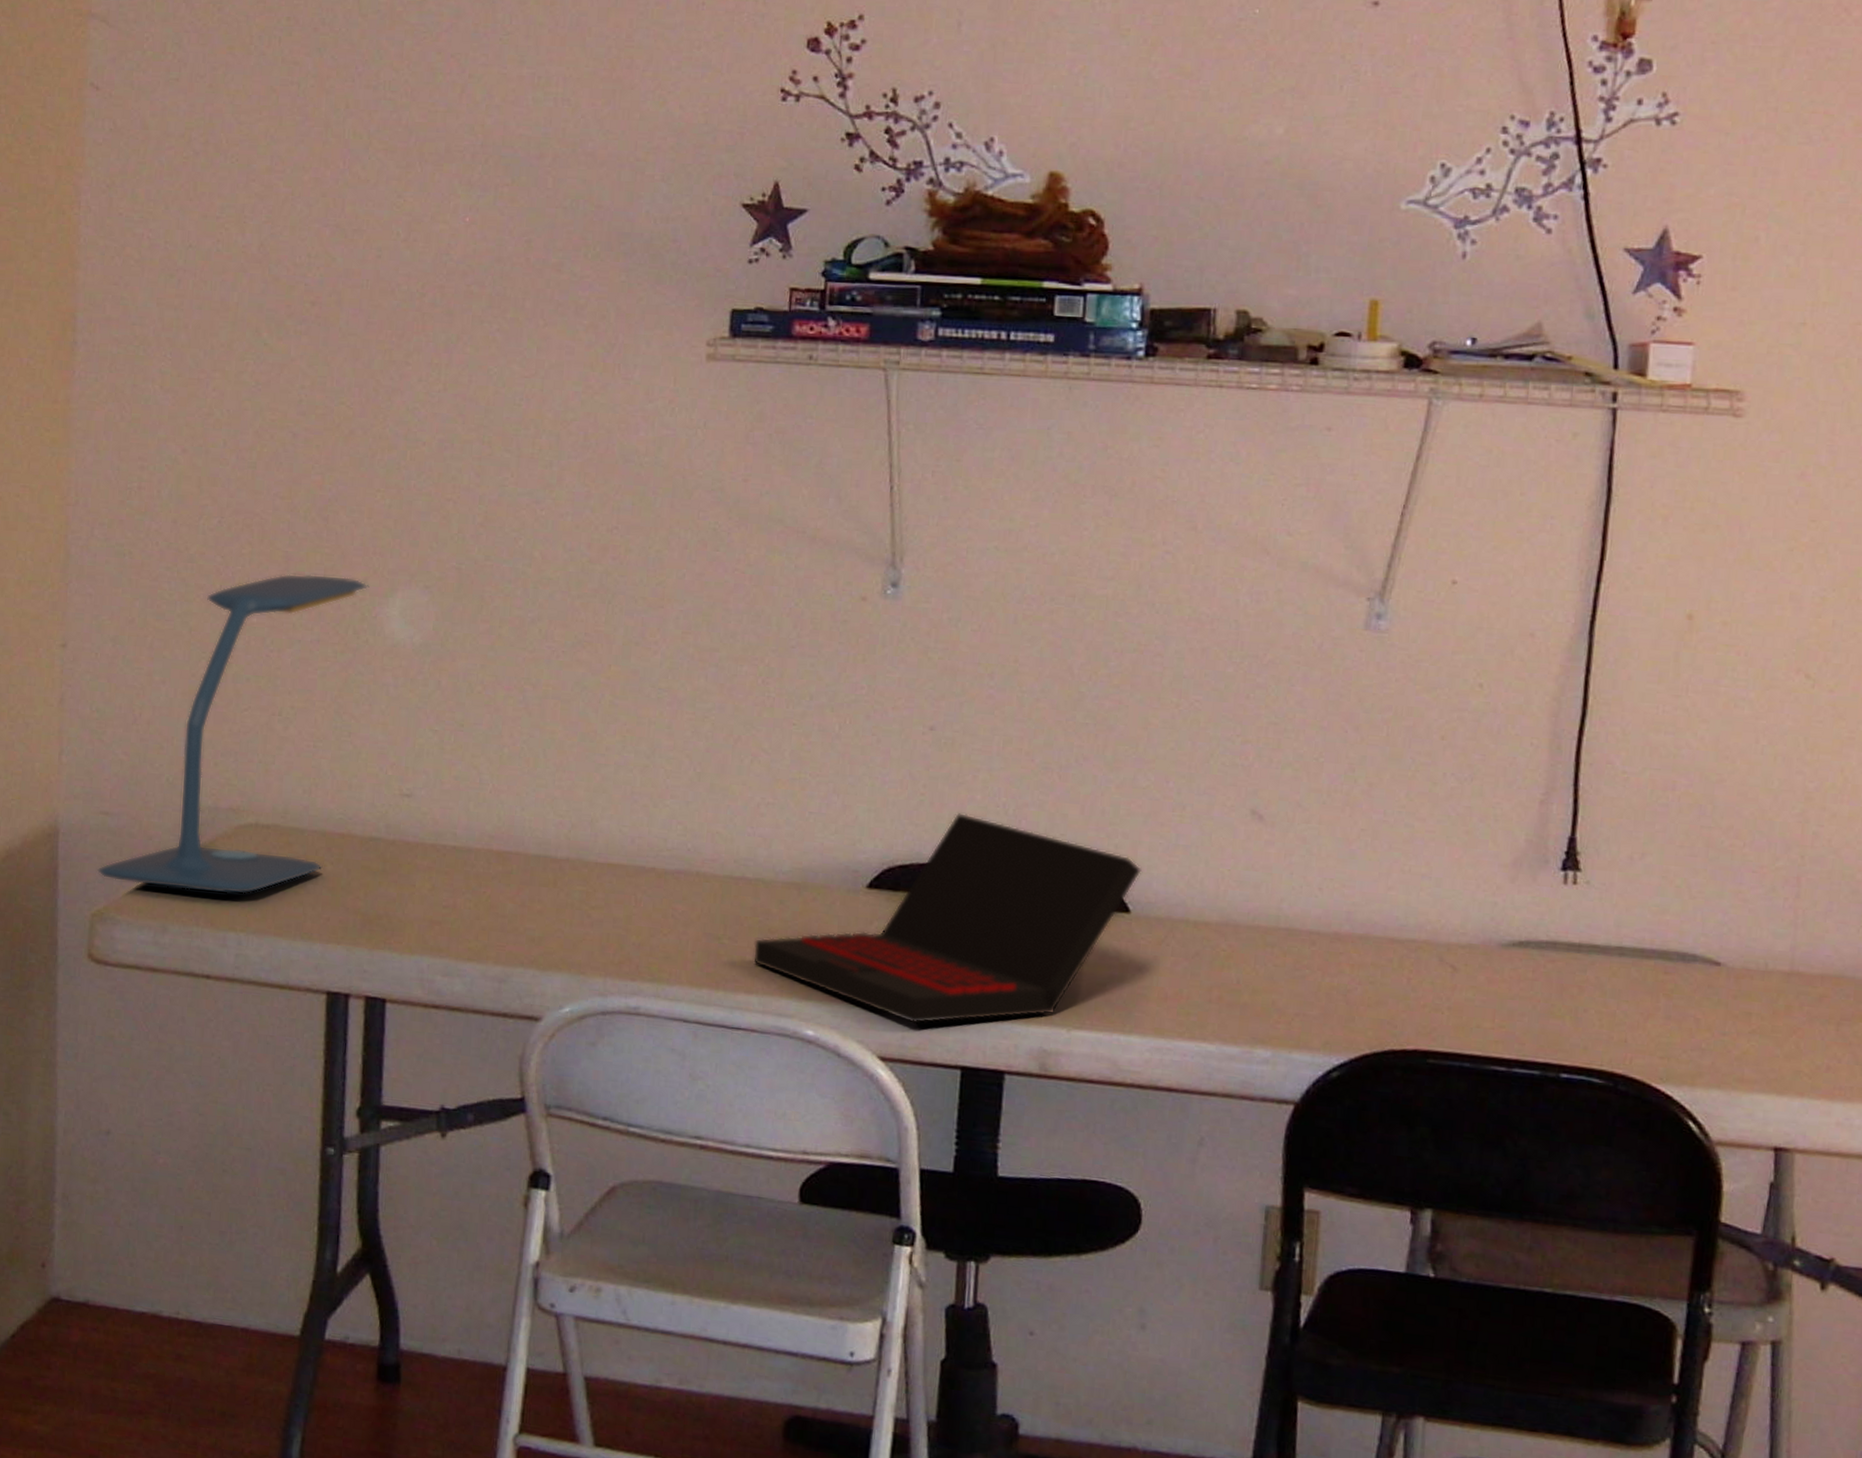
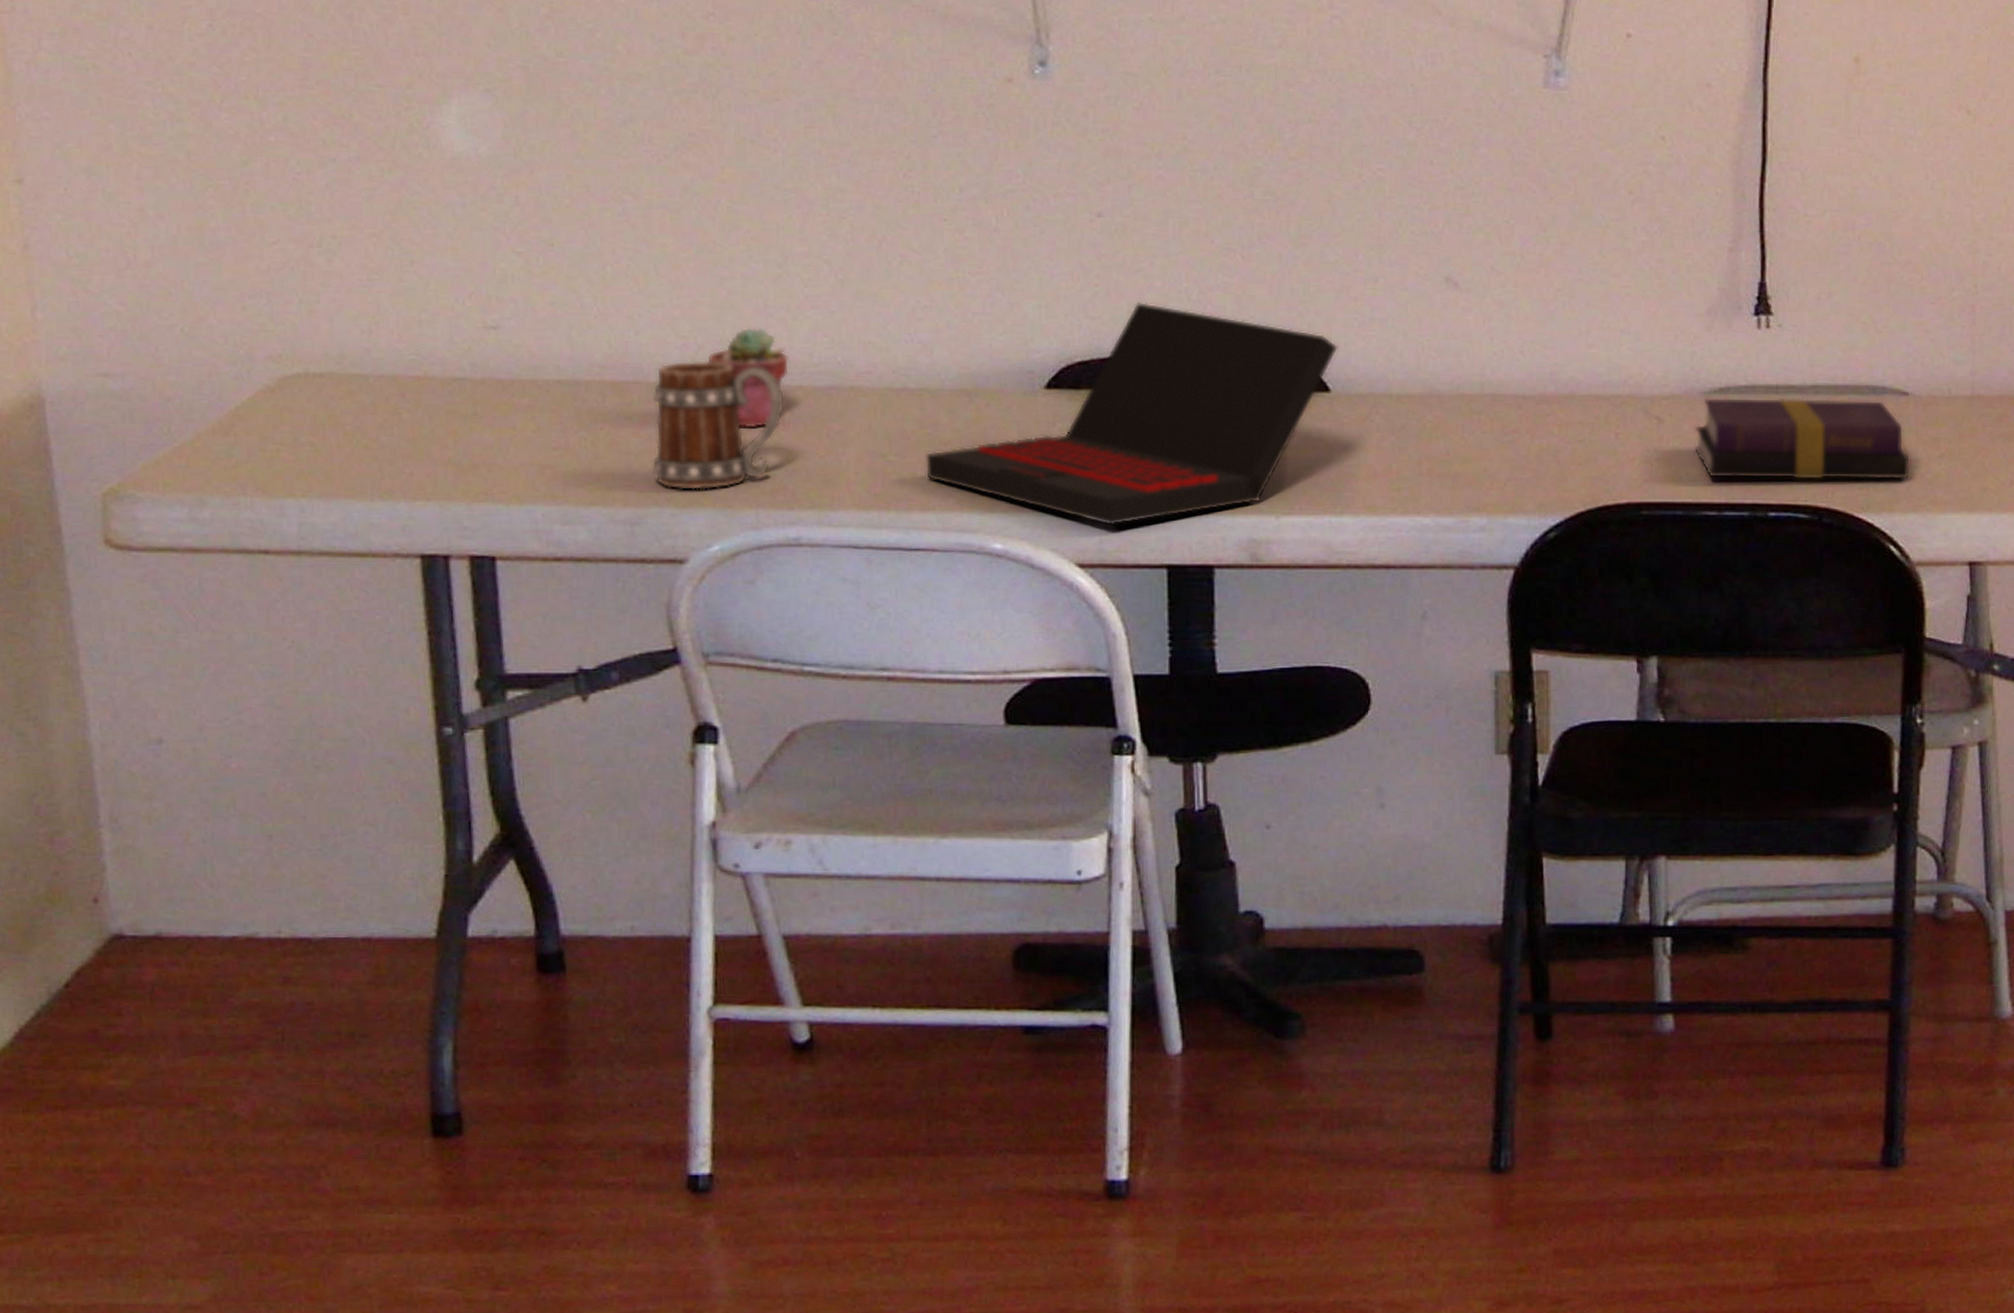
desk lamp: present [96,573,370,895] -> none [102,81,415,455]
mug: none [521,837,639,956] -> present [651,359,785,490]
potted succulent: none [577,811,647,904] -> present [705,327,790,430]
book: none [1488,949,1719,1054] -> present [1695,397,1911,481]

